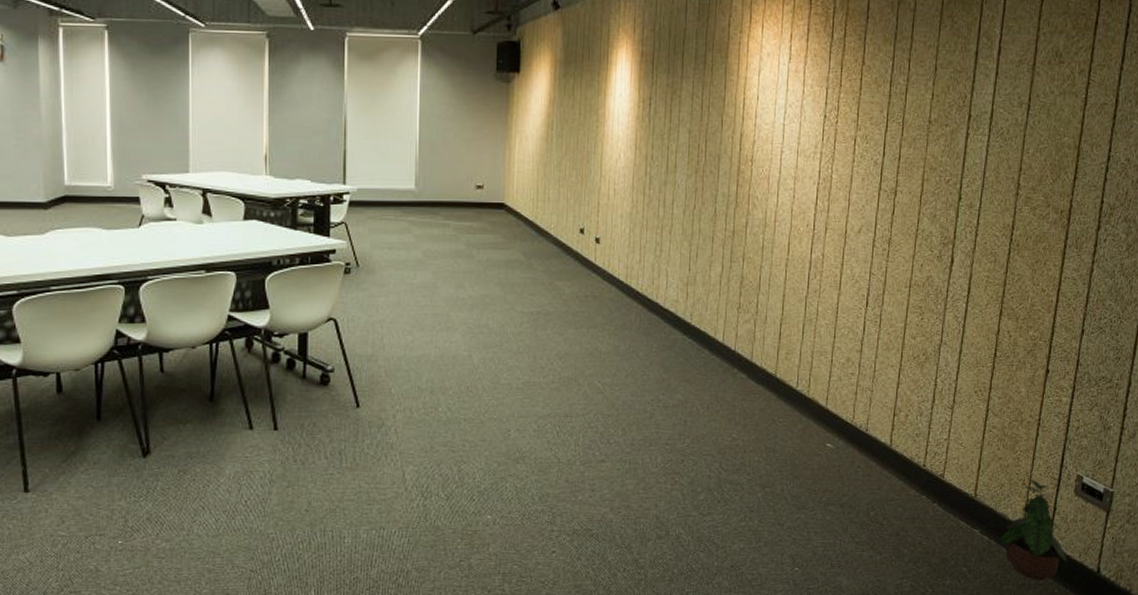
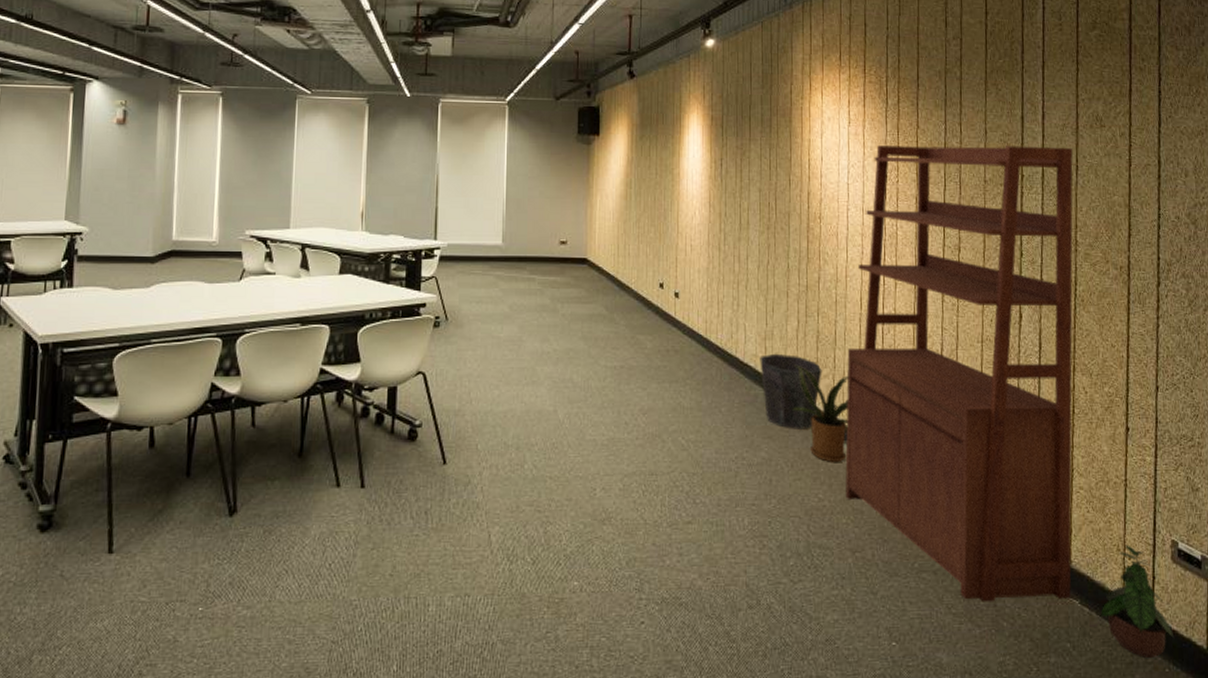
waste bin: none [680,298,744,373] -> present [760,353,822,429]
house plant: none [711,309,771,405] -> present [792,364,849,463]
bookshelf: none [760,83,1026,532] -> present [845,145,1073,602]

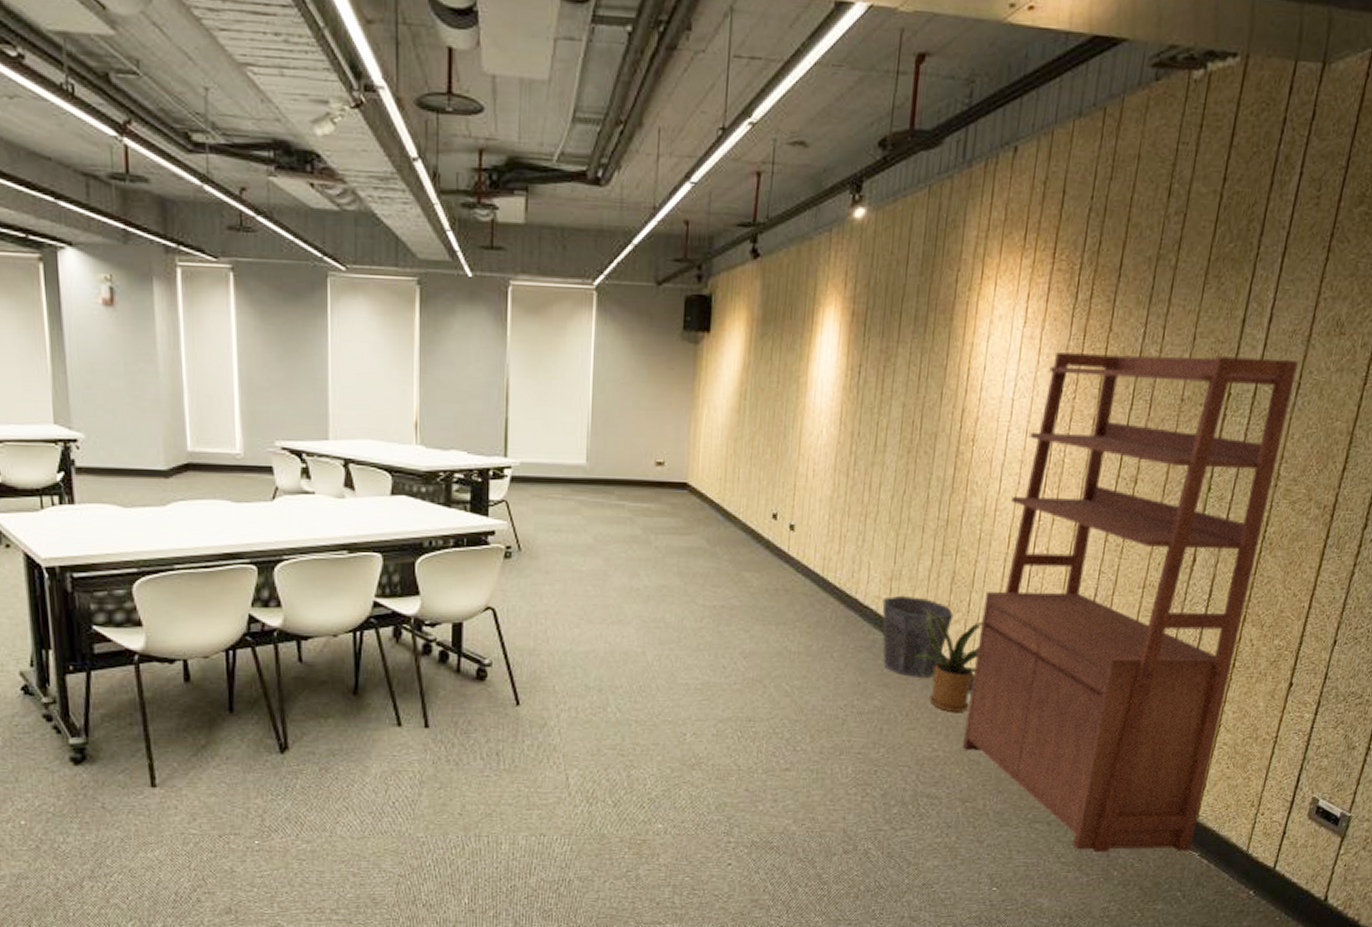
potted plant: present [1101,544,1174,659] -> none [1219,801,1292,908]

